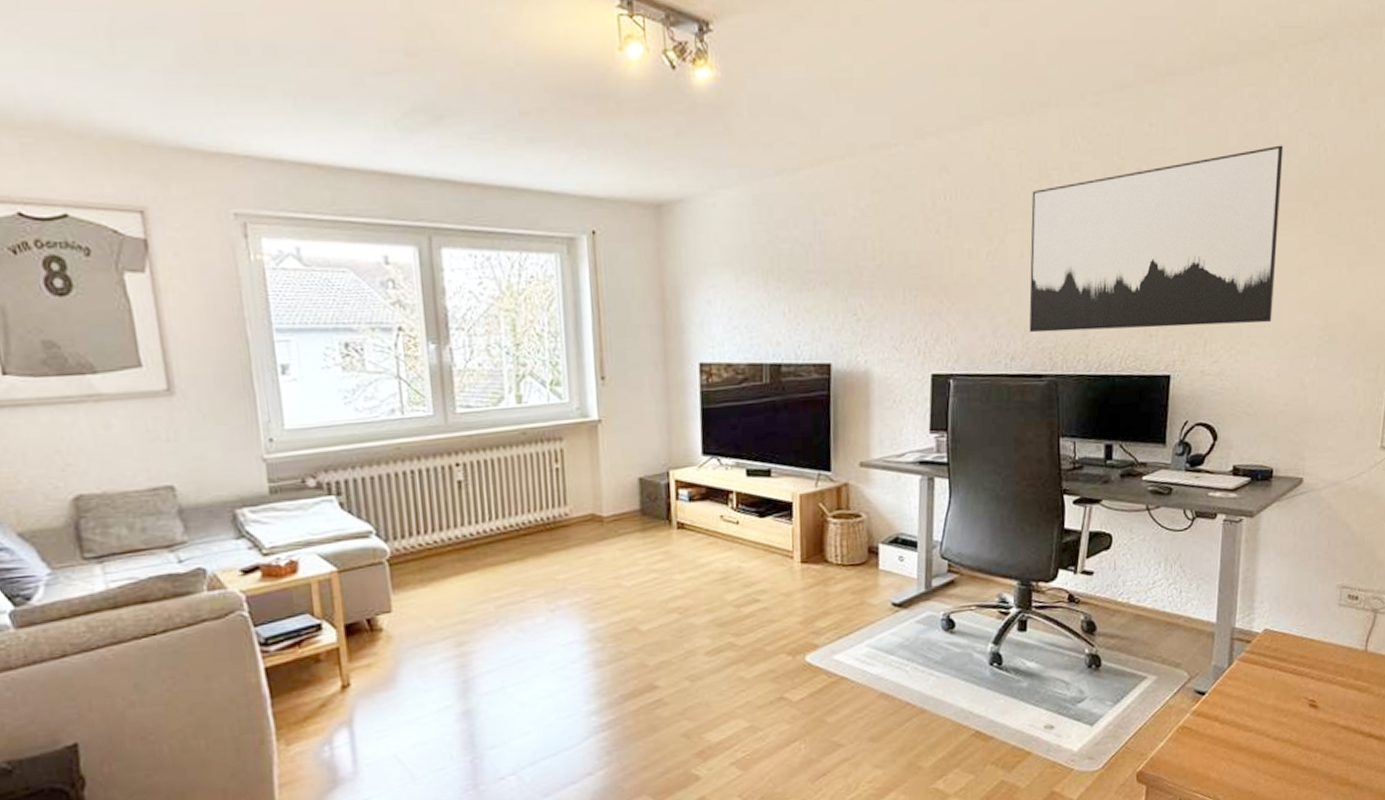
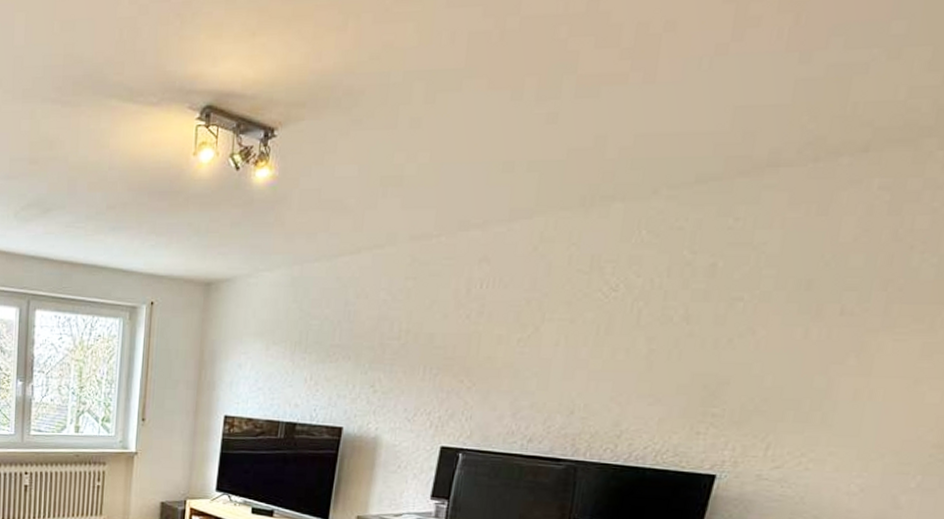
wall art: present [1029,145,1284,333] -> none [553,242,919,433]

